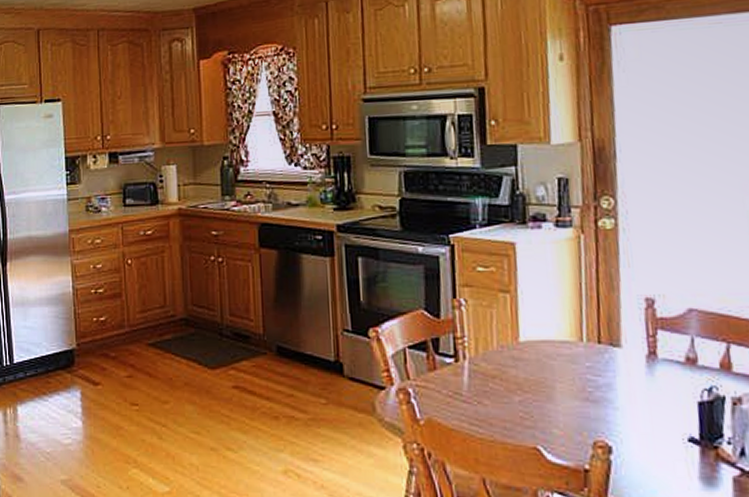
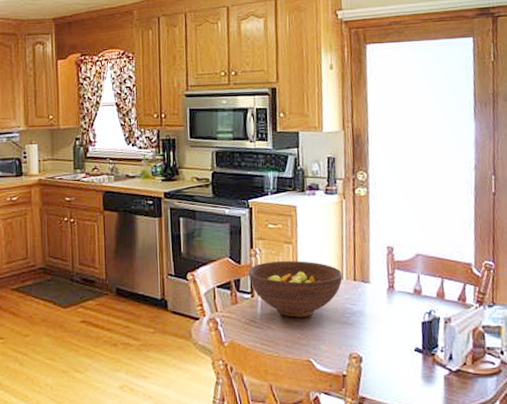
fruit bowl: none [451,314,582,391] -> present [249,260,343,318]

